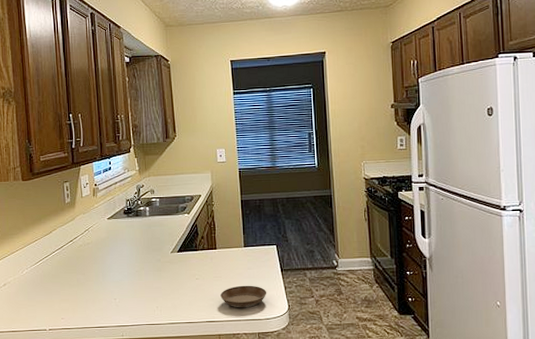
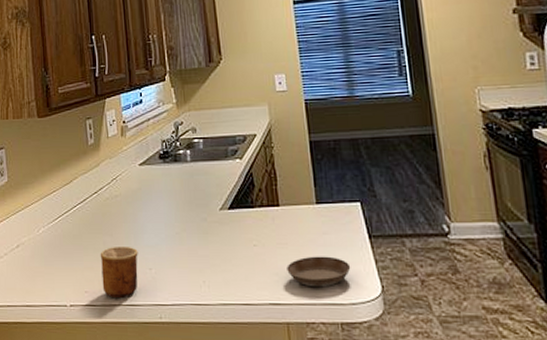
cup: none [74,282,106,323] -> present [100,245,138,299]

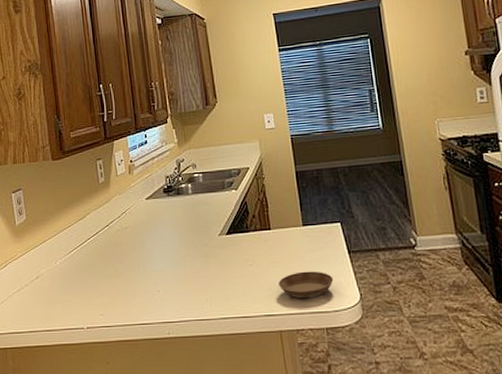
cup: present [100,245,138,299] -> none [112,271,148,319]

